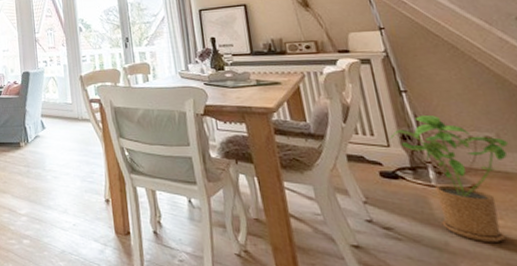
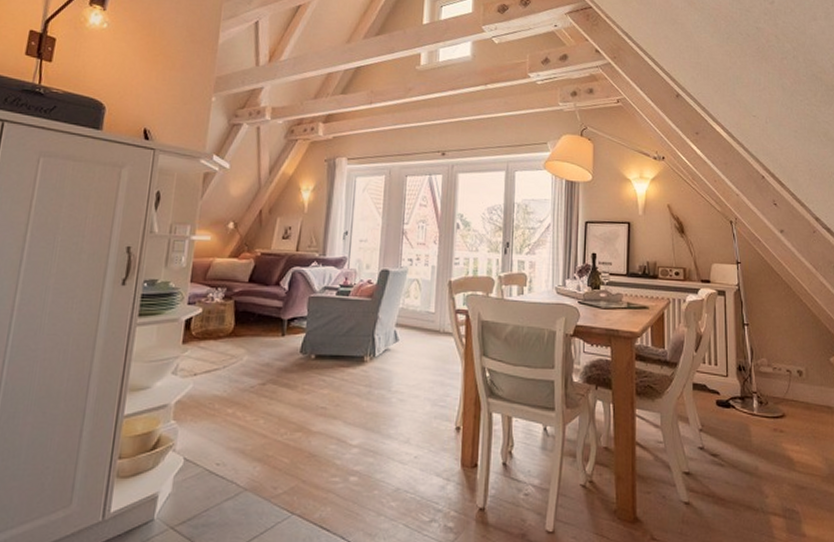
house plant: present [389,116,509,242] -> none [729,349,813,466]

